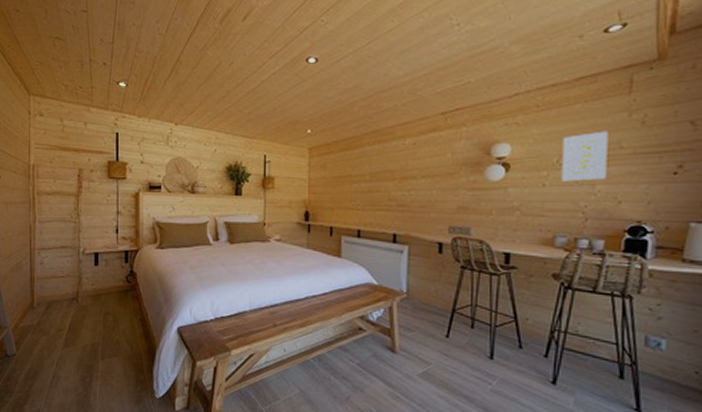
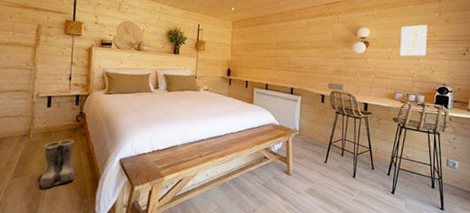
boots: none [92,304,129,360] -> present [39,140,75,188]

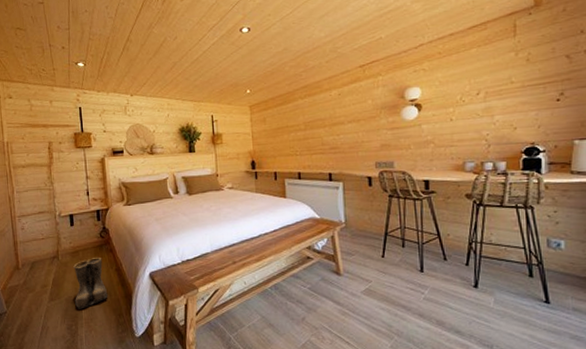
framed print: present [399,24,428,56] -> none [463,69,502,115]

